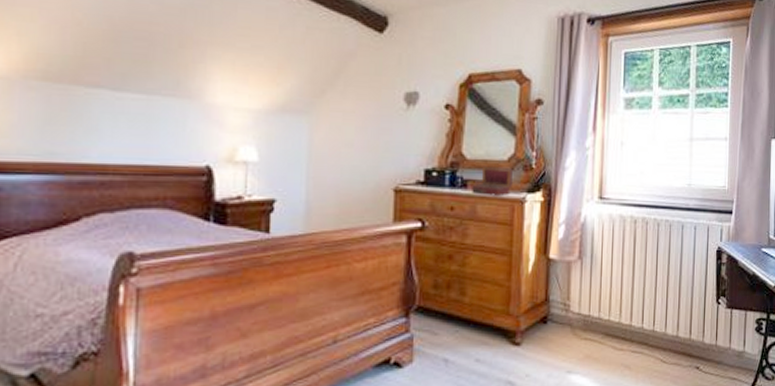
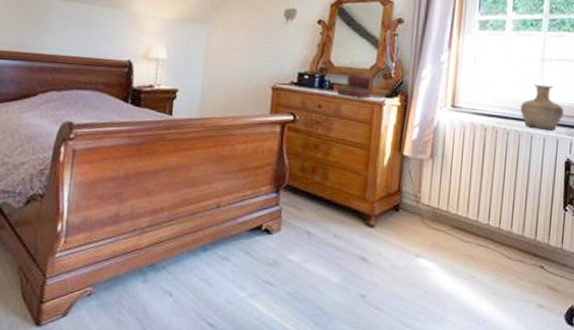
vase: none [669,167,713,217] -> present [520,84,564,131]

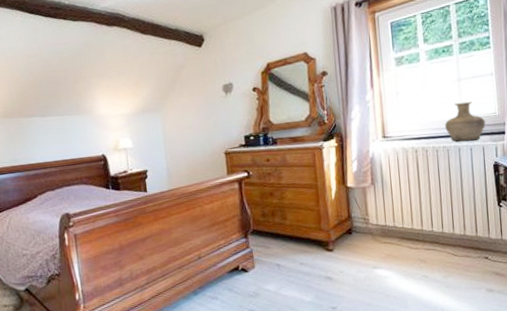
wooden box: present [337,73,374,100] -> none [281,125,311,149]

